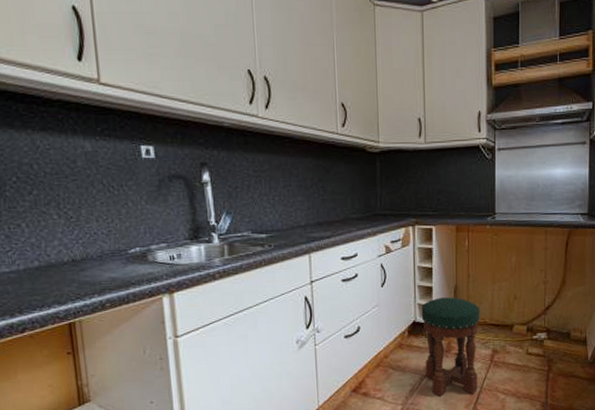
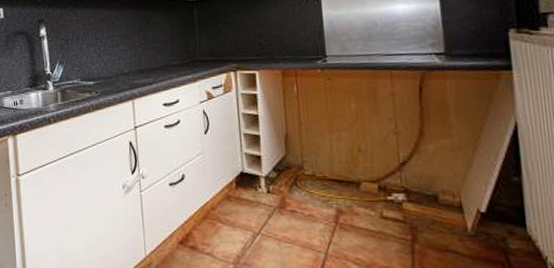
stool: present [421,297,481,397] -> none [248,147,322,260]

